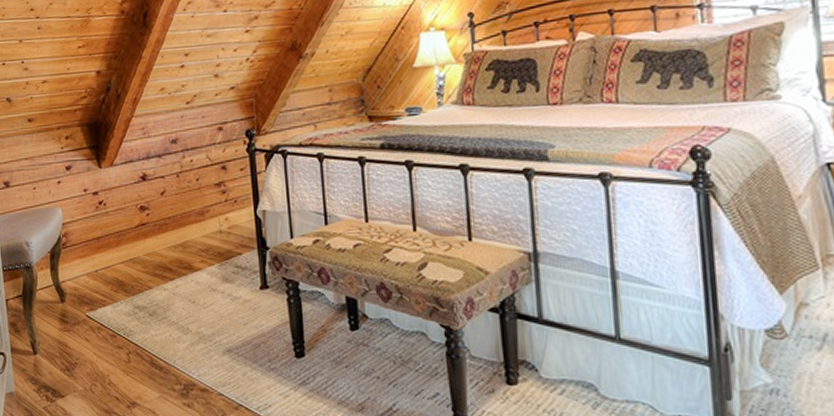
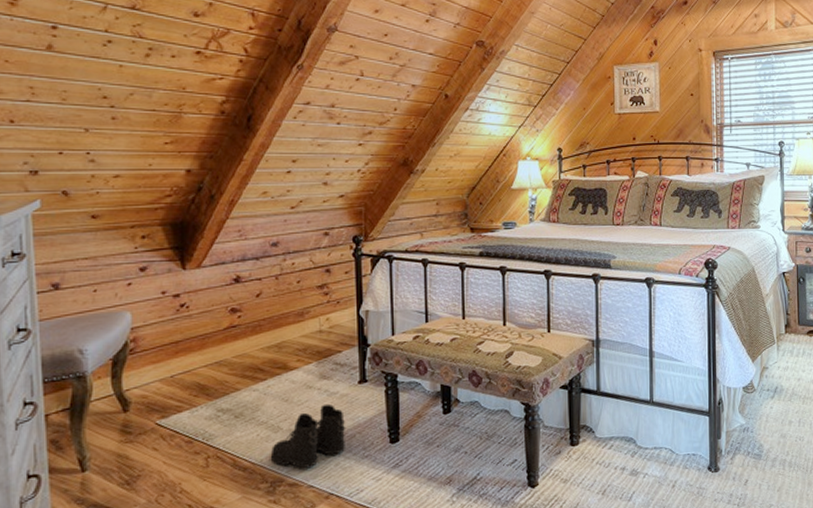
boots: none [182,308,251,374] -> present [270,403,346,468]

